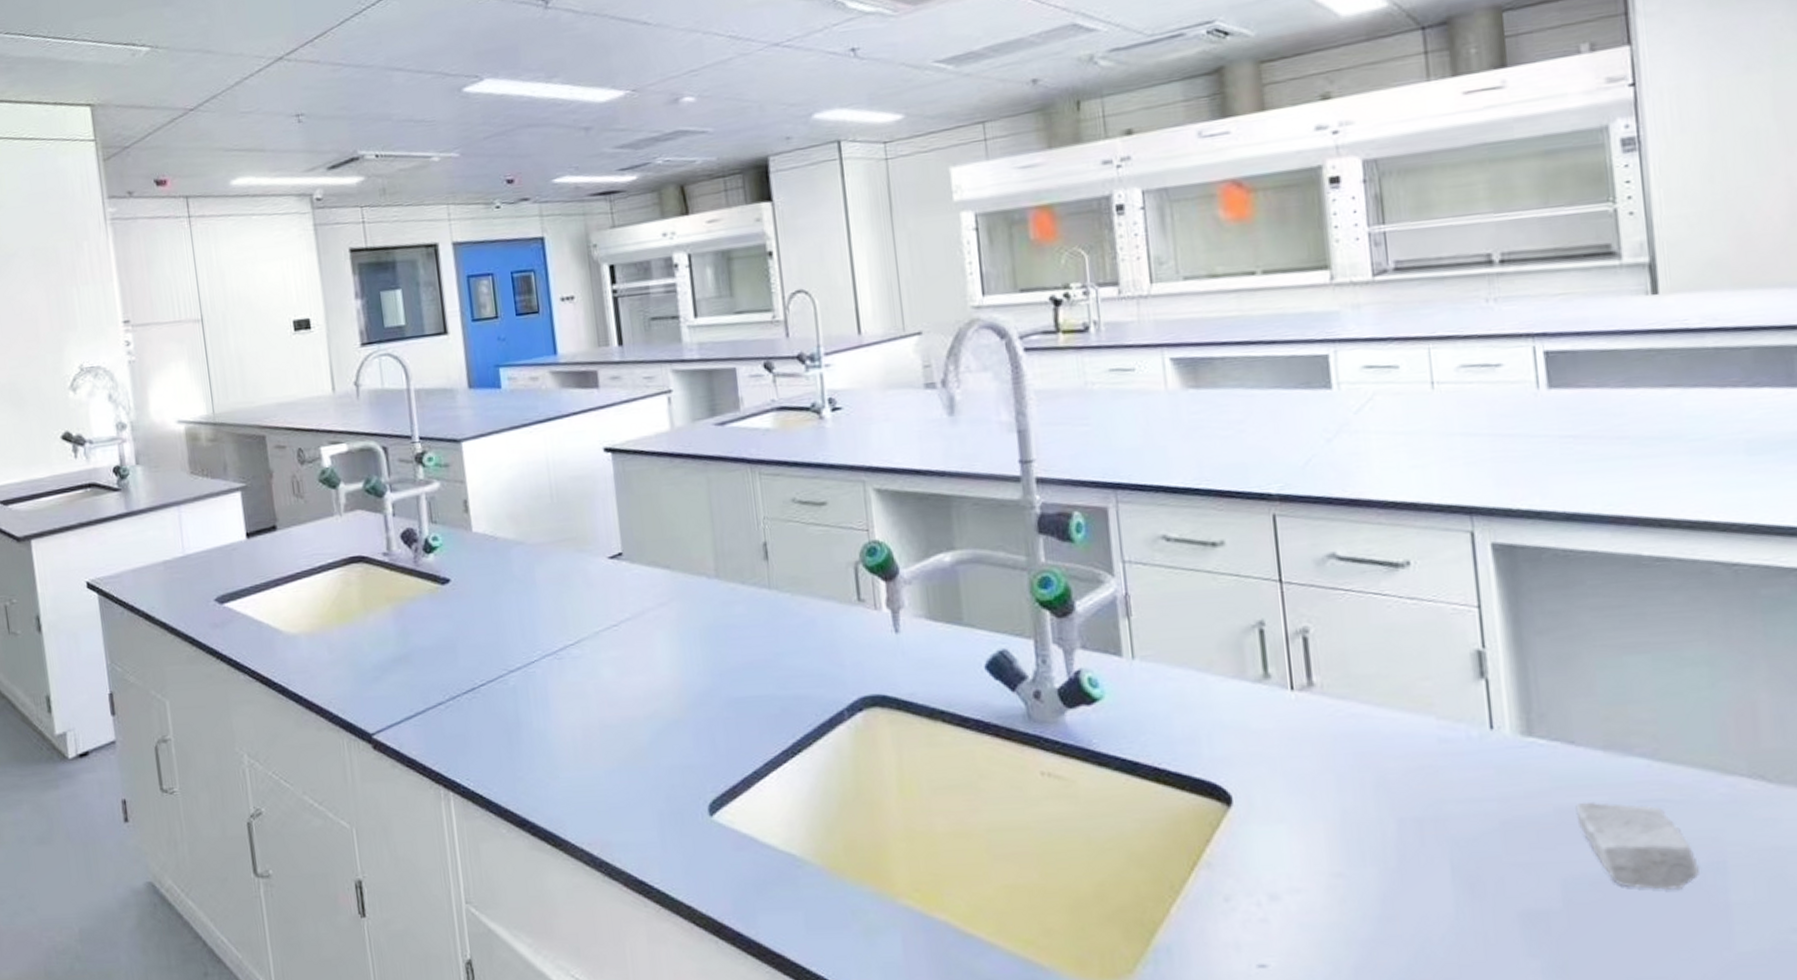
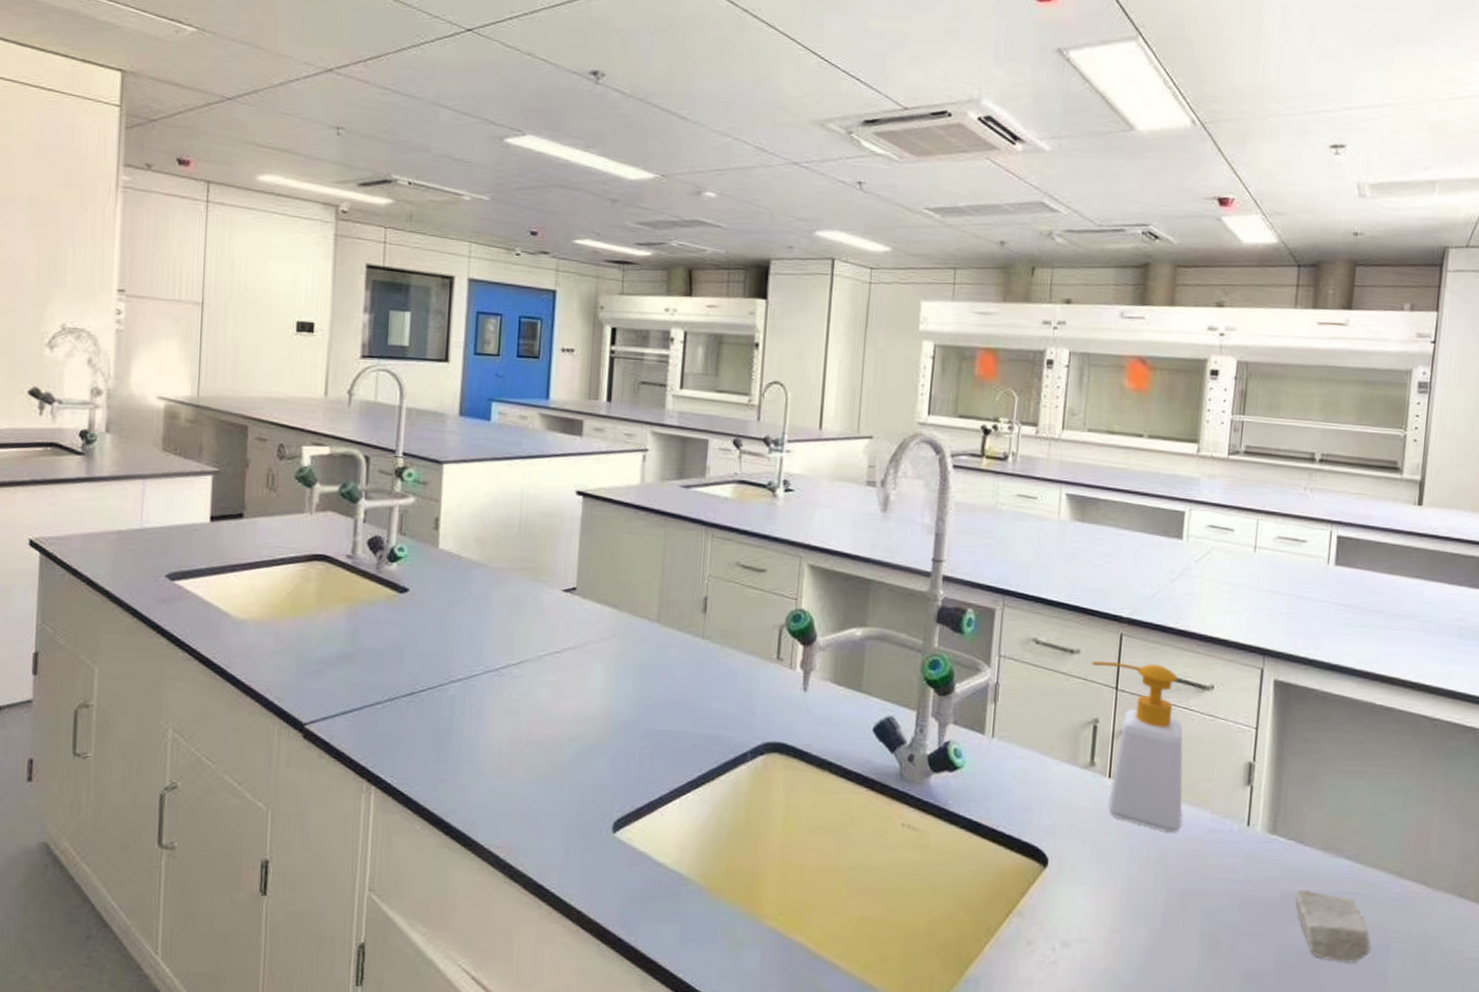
soap bottle: none [1241,544,1400,749] -> present [1091,661,1183,833]

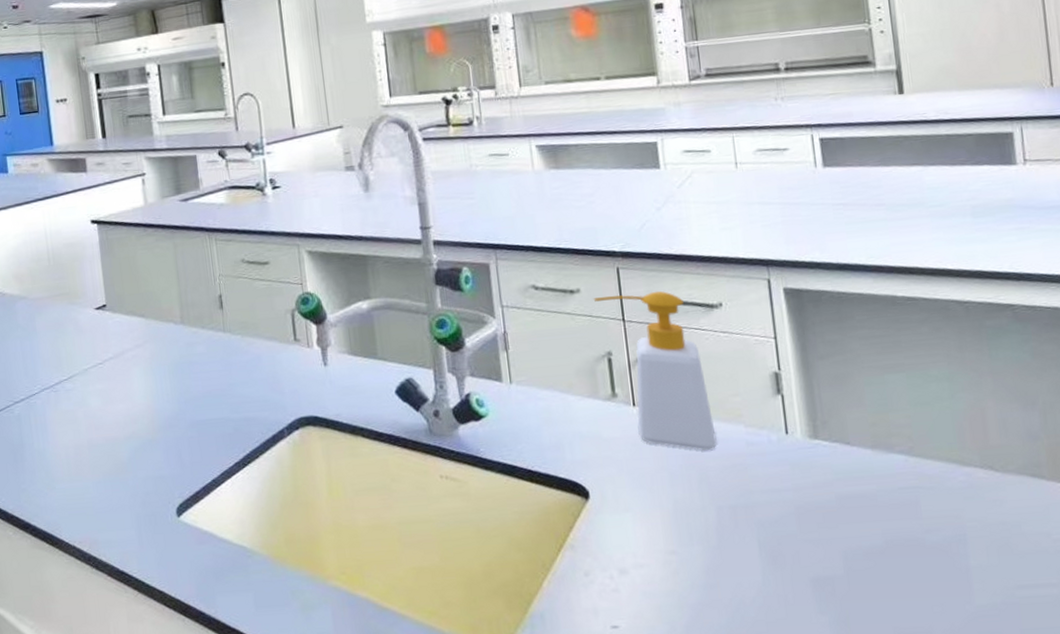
soap bar: present [1295,890,1371,963] -> none [852,489,946,558]

